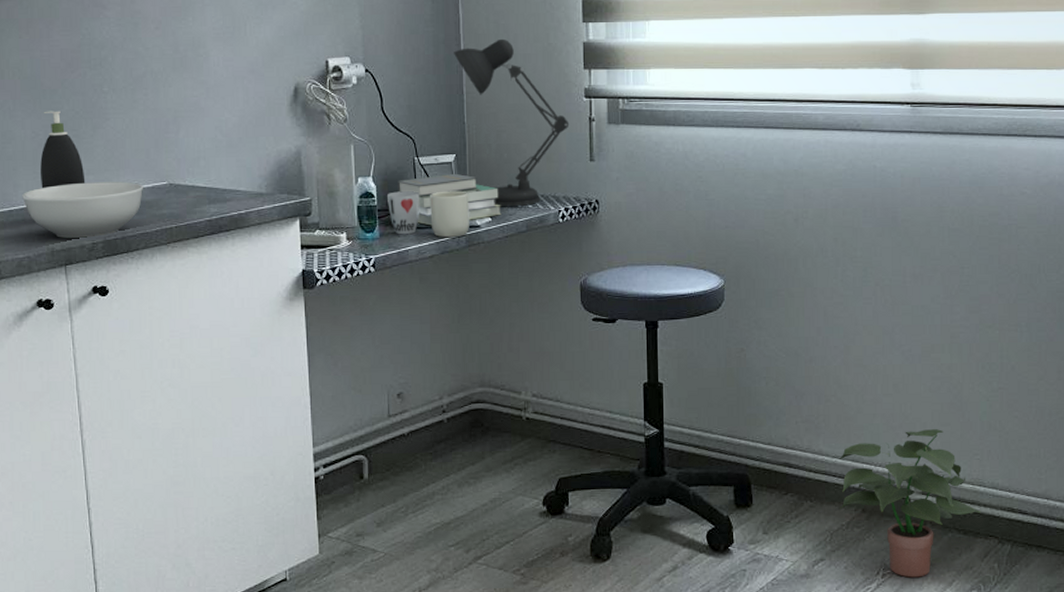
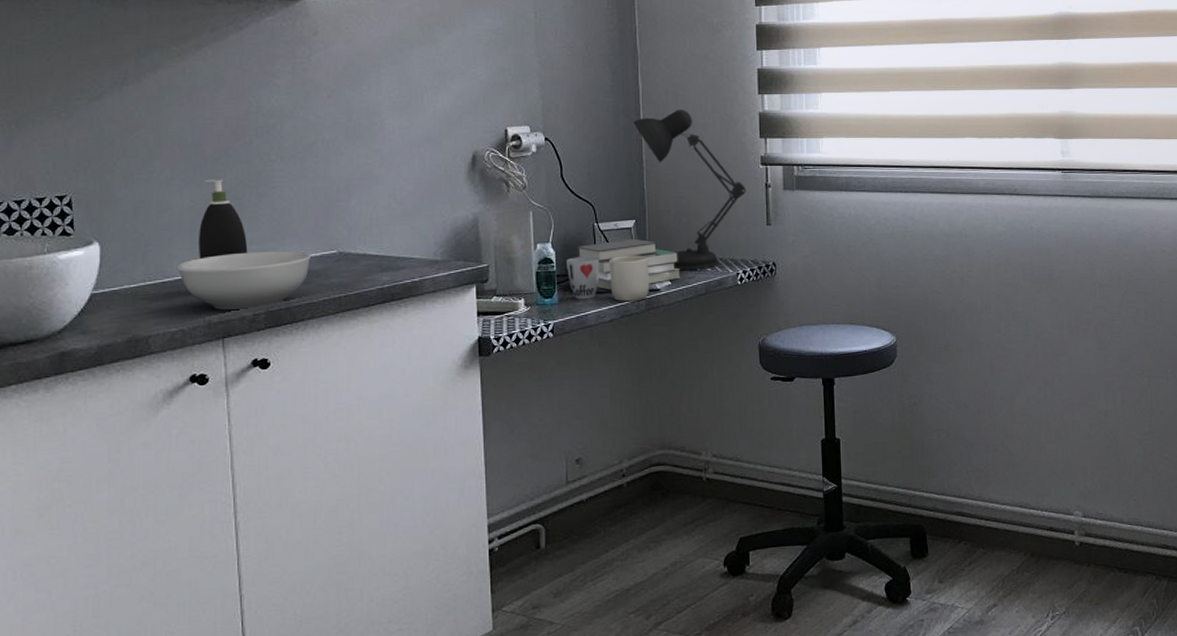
potted plant: present [839,429,981,578] -> none [1008,473,1139,618]

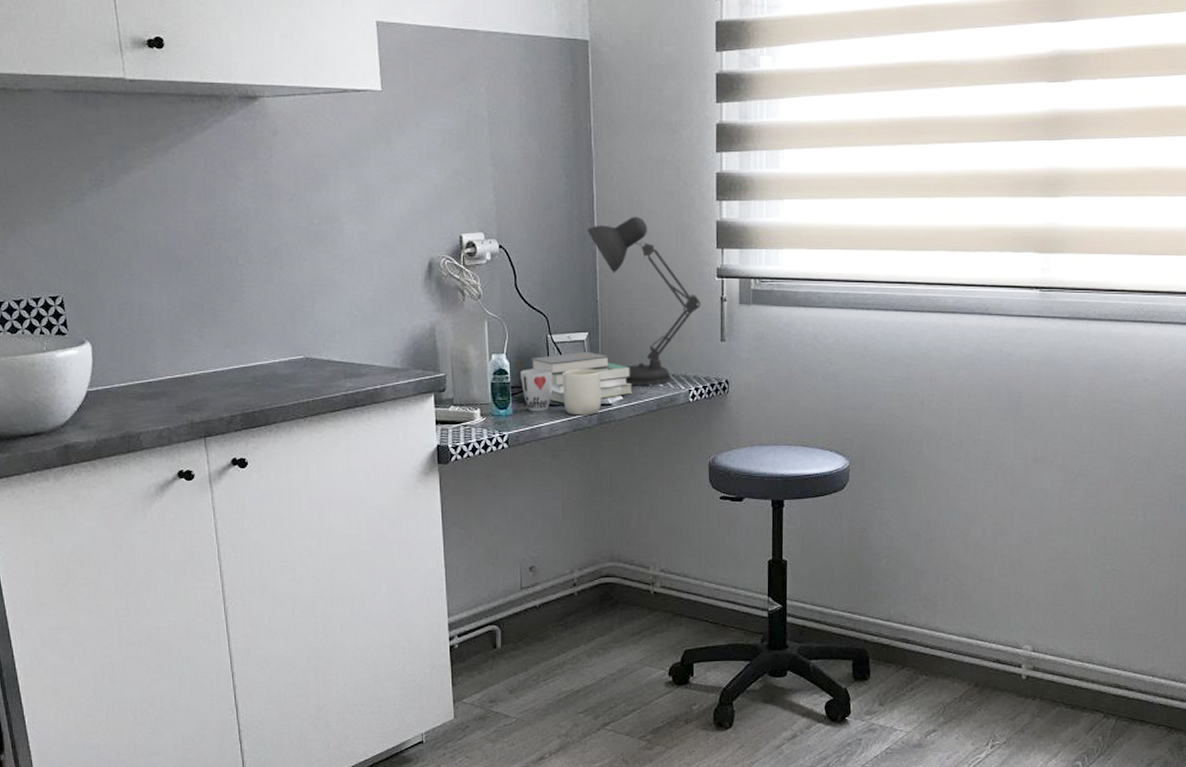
bowl: present [177,251,312,310] -> none [160,355,281,410]
soap dispenser: present [199,179,248,260] -> none [177,283,223,361]

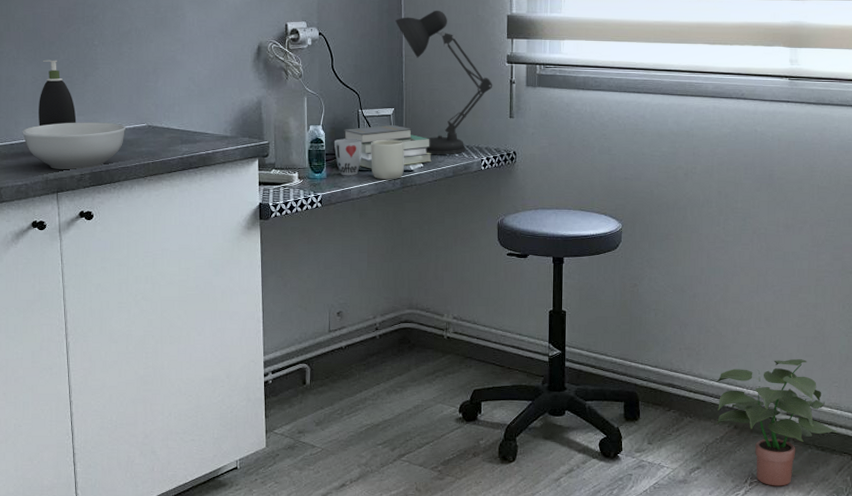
bowl: none [160,355,281,410] -> present [22,122,126,170]
soap dispenser: none [177,283,223,361] -> present [39,60,77,127]
potted plant: none [954,608,1089,749] -> present [715,359,837,486]

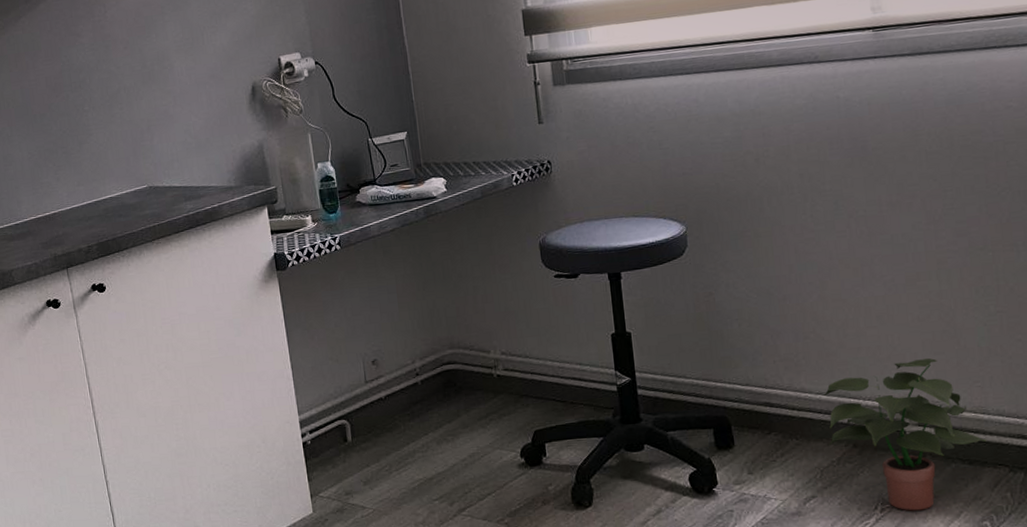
bowl: present [22,122,126,170] -> none [25,188,128,244]
soap dispenser: present [39,60,77,127] -> none [36,132,77,203]
cup: present [334,138,363,175] -> none [346,170,378,212]
books: present [343,124,432,169] -> none [354,149,456,202]
mug: present [370,139,404,180] -> none [385,165,426,211]
desk lamp: present [396,10,493,155] -> none [397,16,515,177]

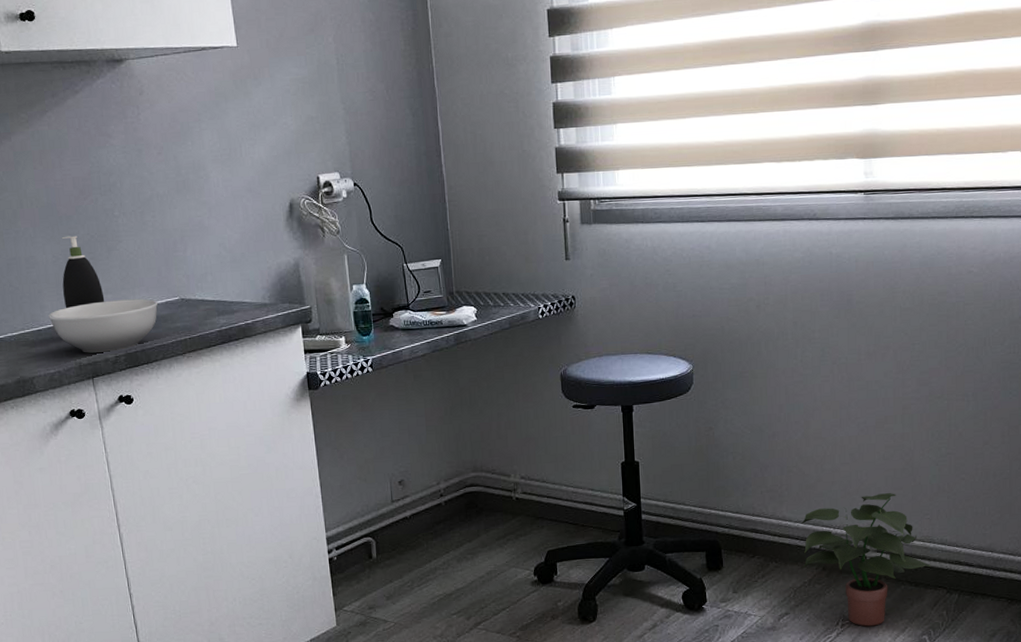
bowl: none [25,188,128,244] -> present [48,298,158,353]
soap dispenser: none [36,132,77,203] -> present [61,235,105,309]

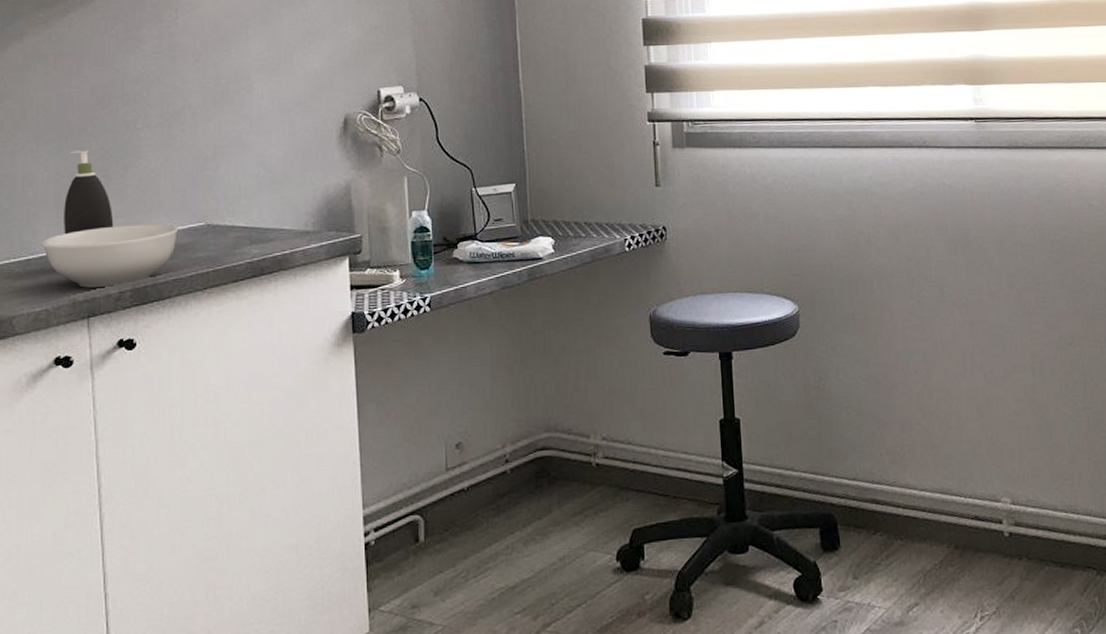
potted plant: present [801,493,931,627] -> none [928,454,1077,619]

